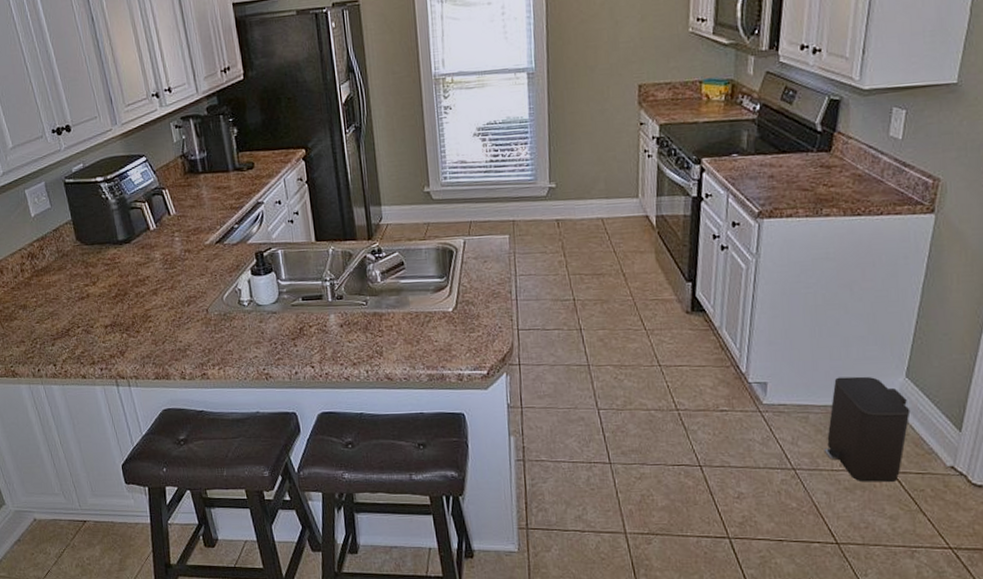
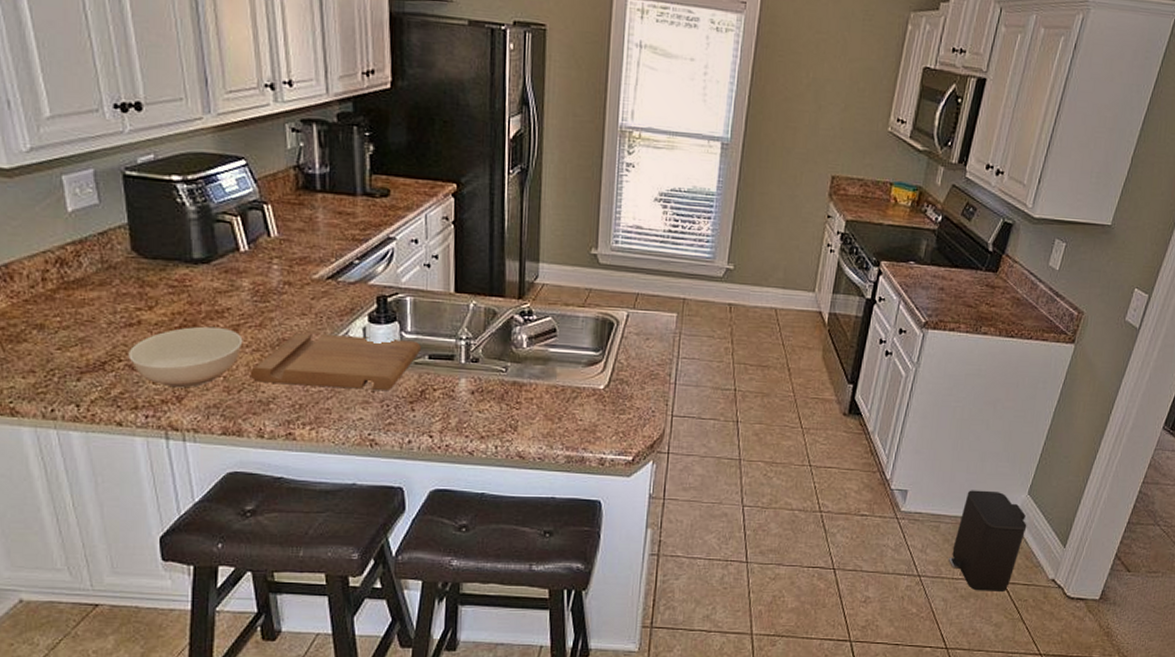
bowl: none [83,292,162,345] -> present [128,326,243,388]
cutting board: none [169,286,295,334] -> present [249,332,421,390]

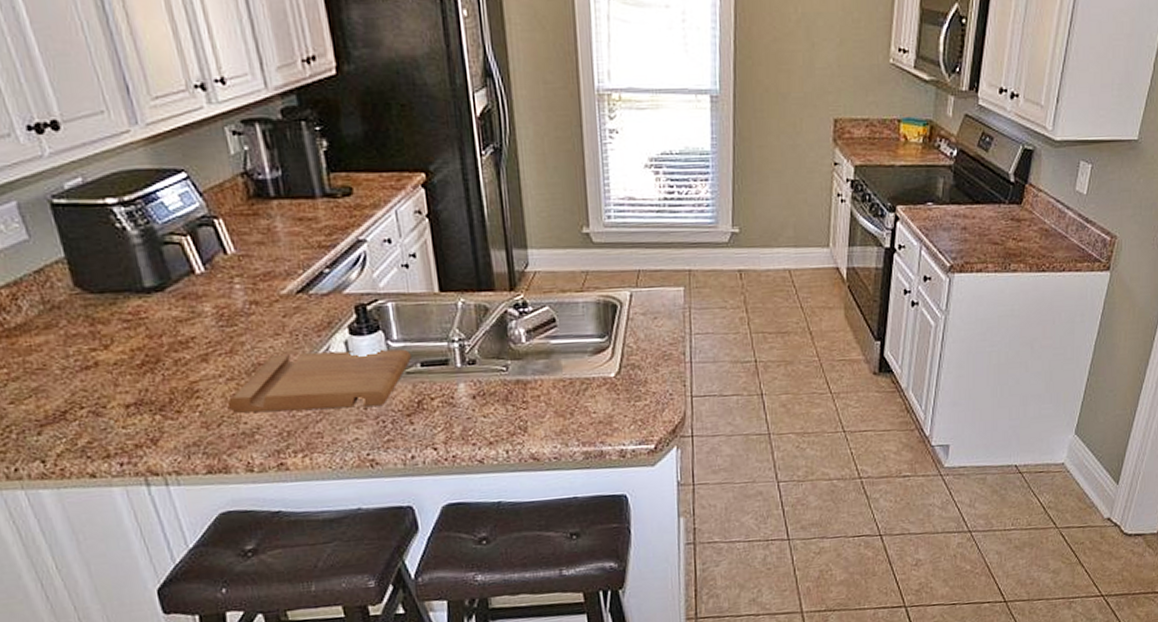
bowl: present [128,326,243,388] -> none [89,358,215,430]
pedal bin: present [947,490,1027,591] -> none [998,435,1077,540]

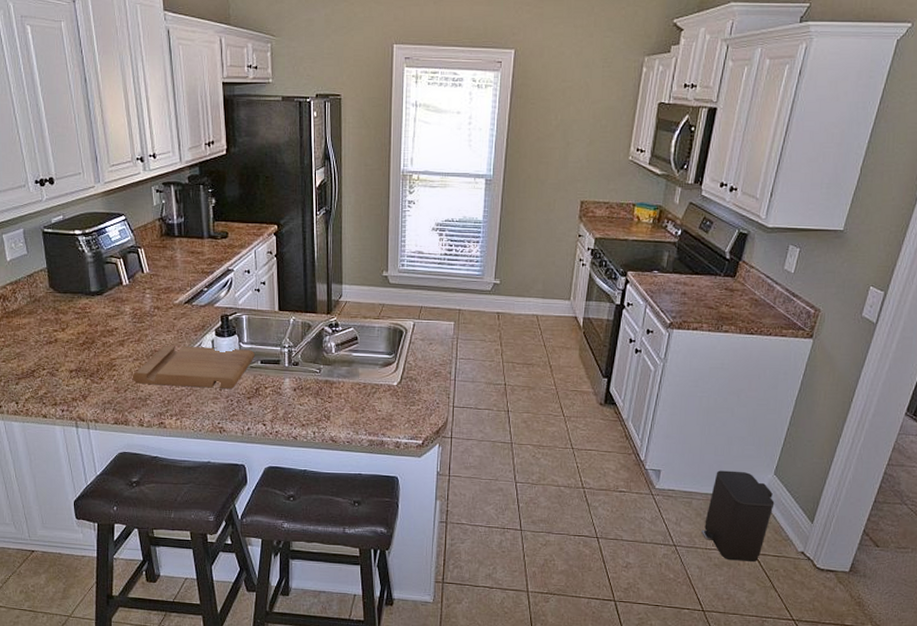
pedal bin: none [998,435,1077,540] -> present [700,470,775,562]

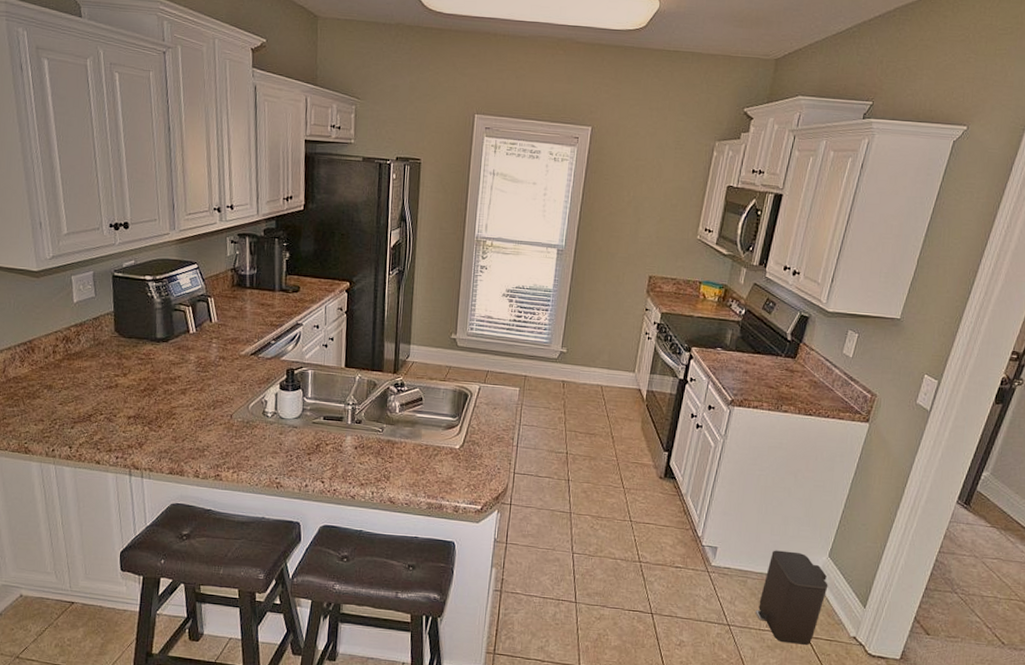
cutting board: present [132,345,255,389] -> none [191,396,318,444]

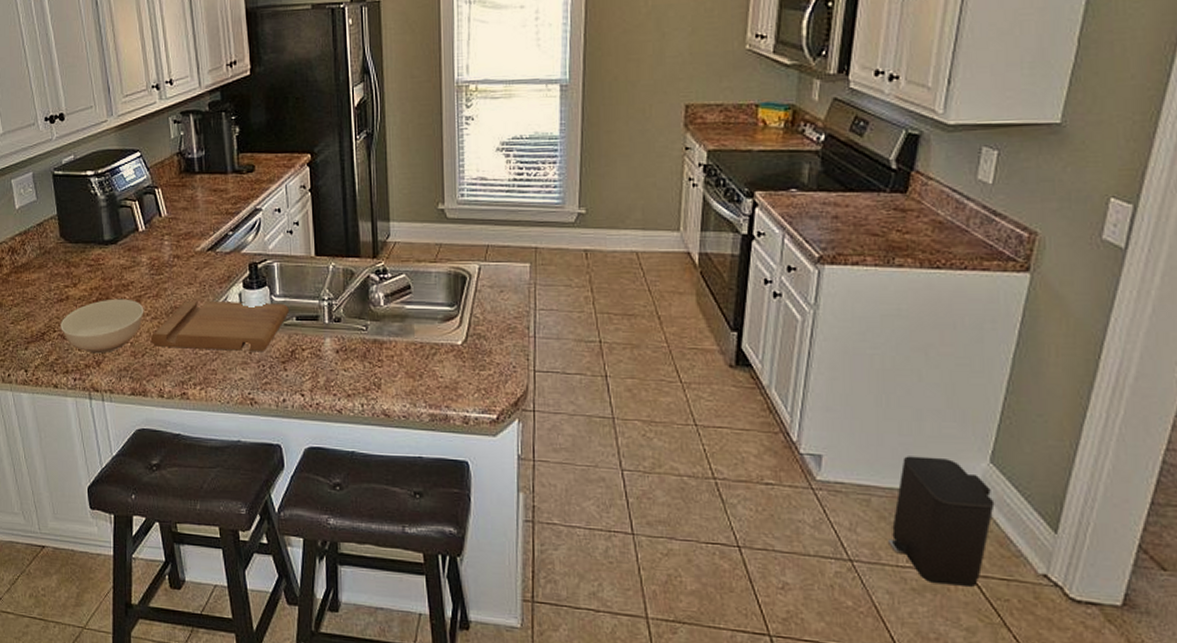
bowl: none [107,389,188,437] -> present [60,298,144,354]
cutting board: none [191,396,318,444] -> present [150,300,289,351]

